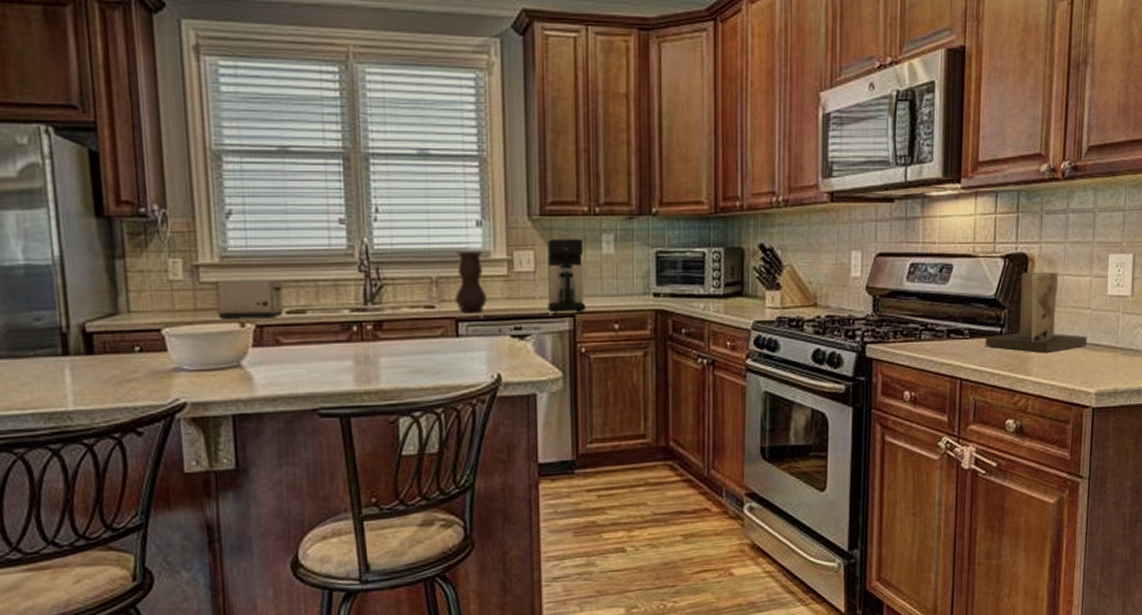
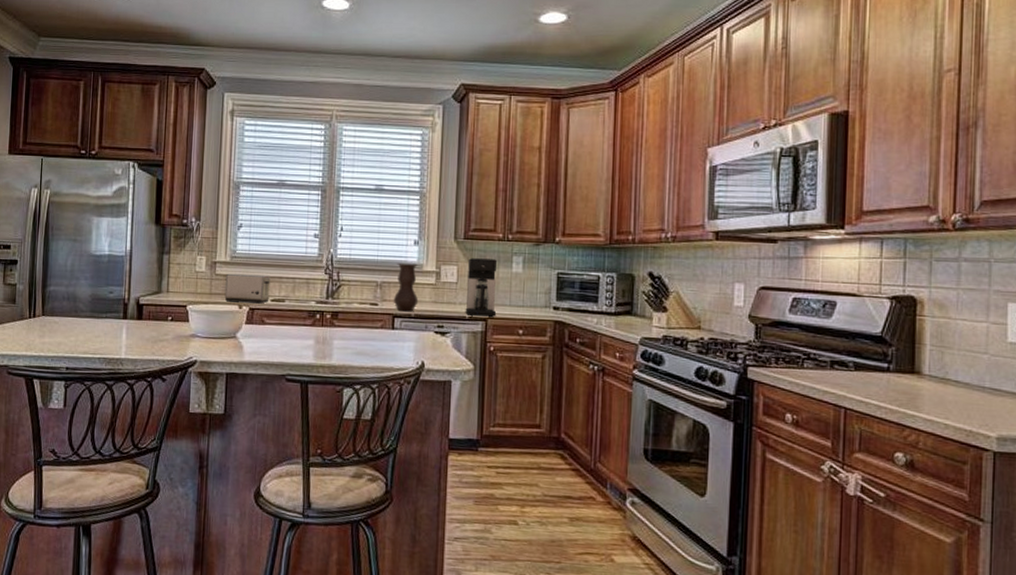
paper towel roll: present [985,271,1087,353] -> none [871,313,985,393]

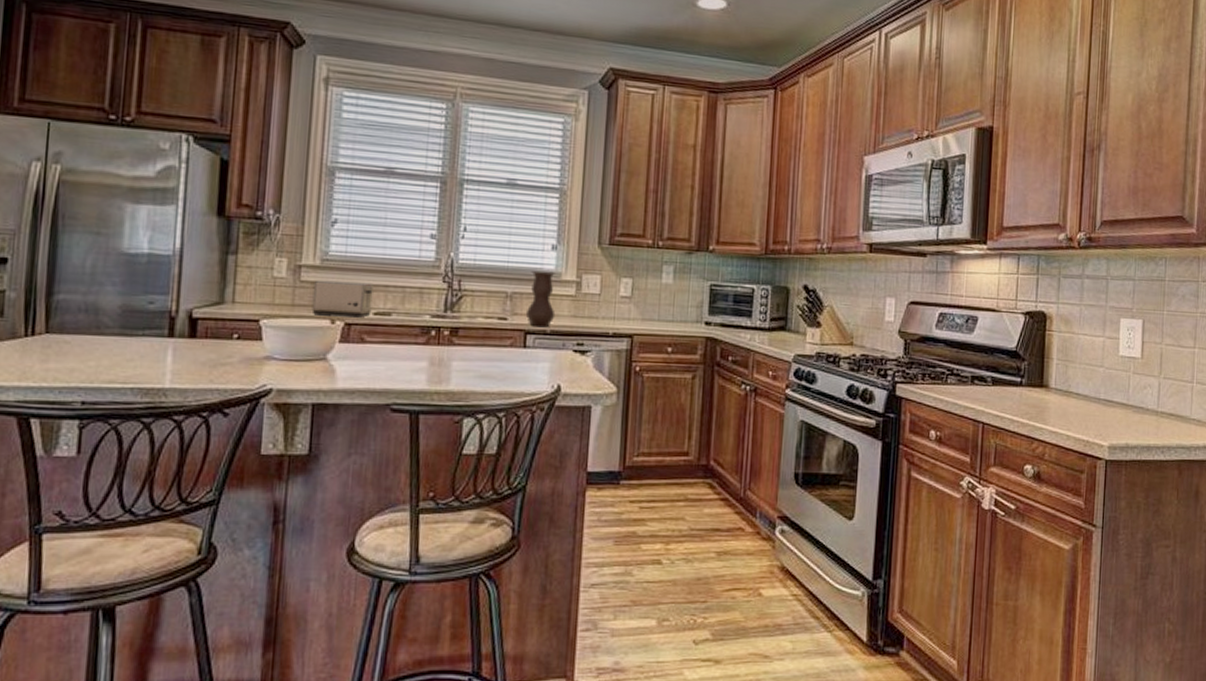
coffee maker: present [465,258,498,317] -> none [608,266,646,333]

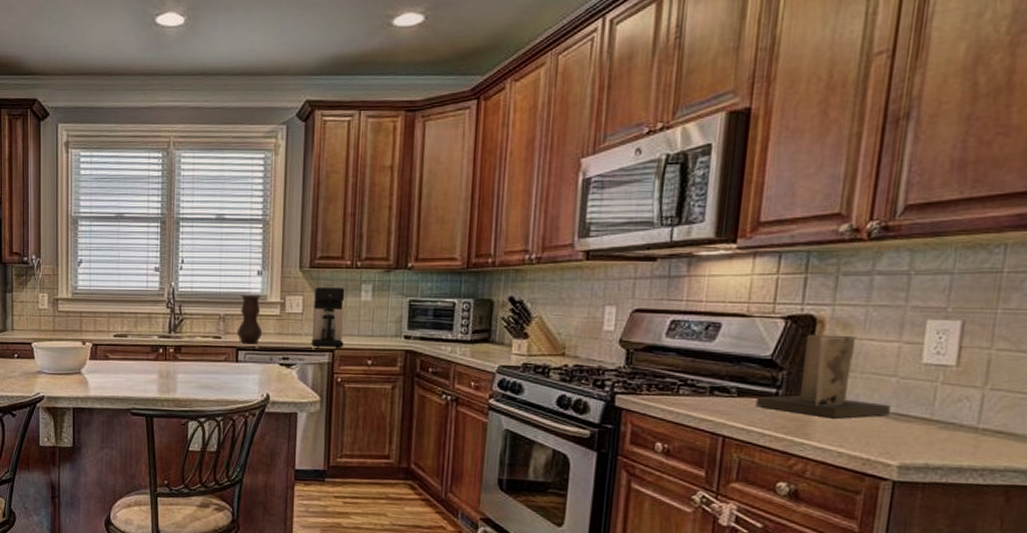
toaster: present [312,280,374,318] -> none [68,310,112,339]
coffee maker: none [608,266,646,333] -> present [311,287,346,347]
paper towel roll: none [1006,328,1100,405] -> present [755,334,890,419]

